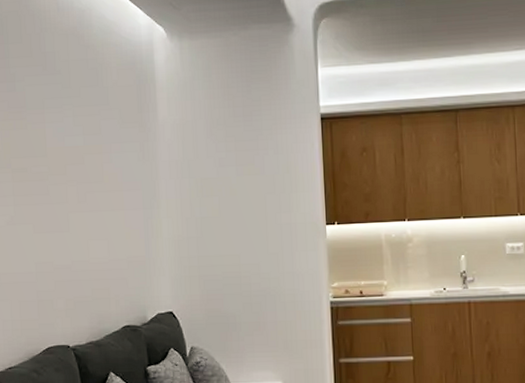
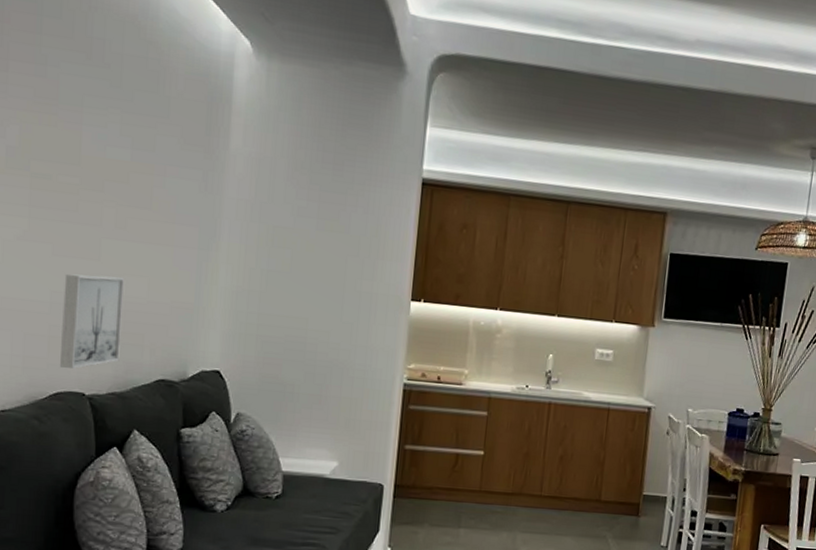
wall art: none [45,242,93,326] -> present [60,274,125,369]

